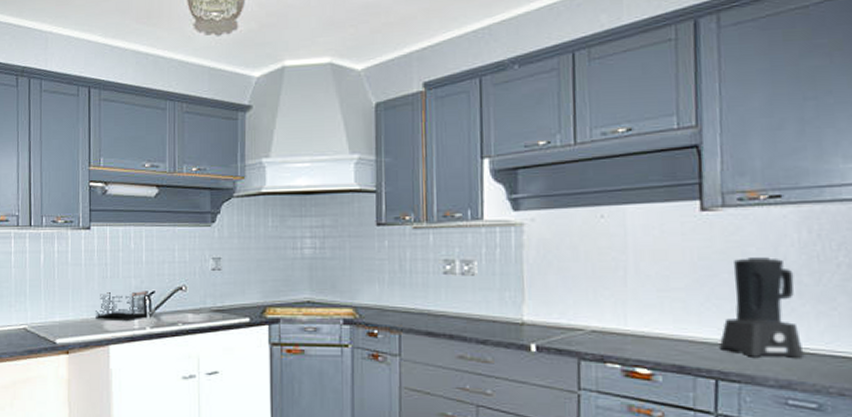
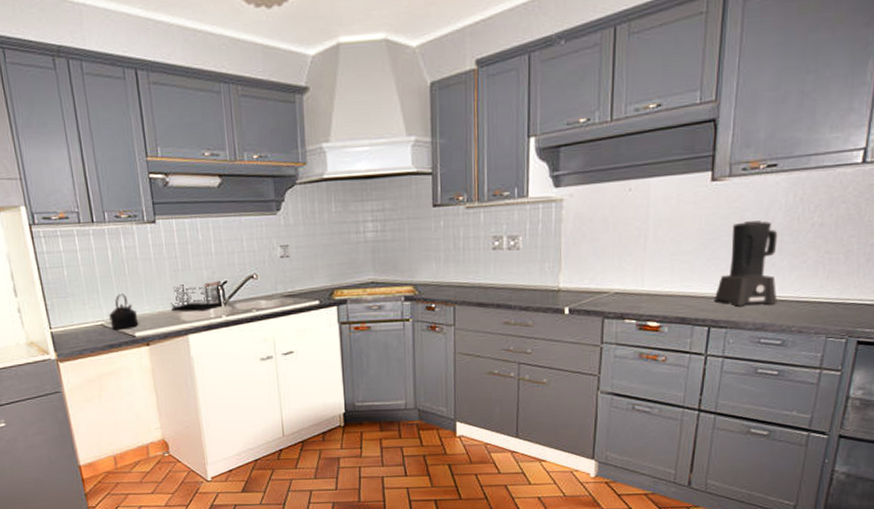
kettle: none [33,298,60,337] -> present [109,294,138,331]

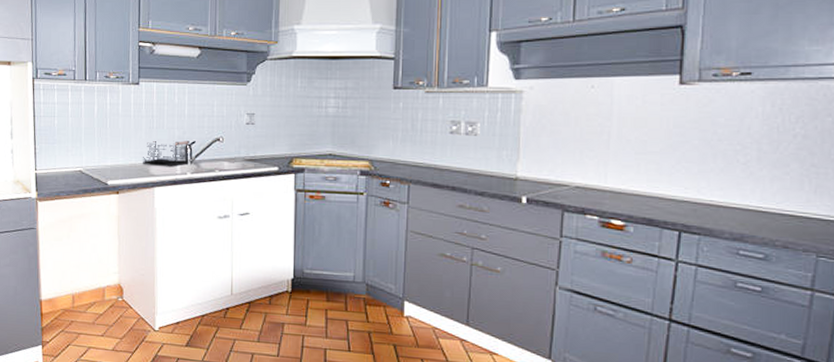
kettle: present [109,294,138,331] -> none [87,145,111,178]
blender: present [715,221,778,308] -> none [686,127,757,216]

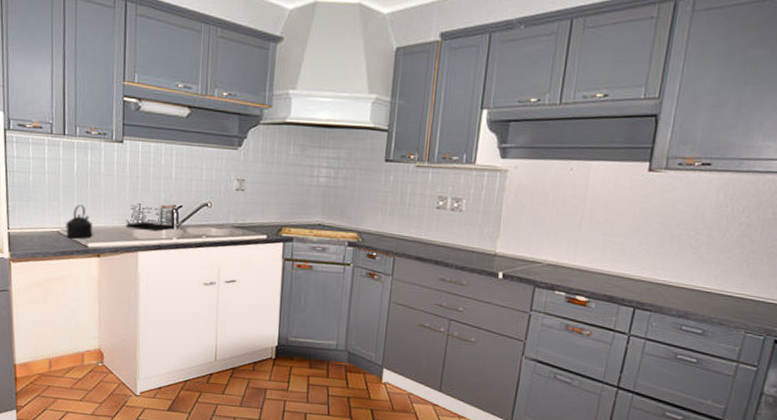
kettle: none [87,145,111,178] -> present [66,205,92,240]

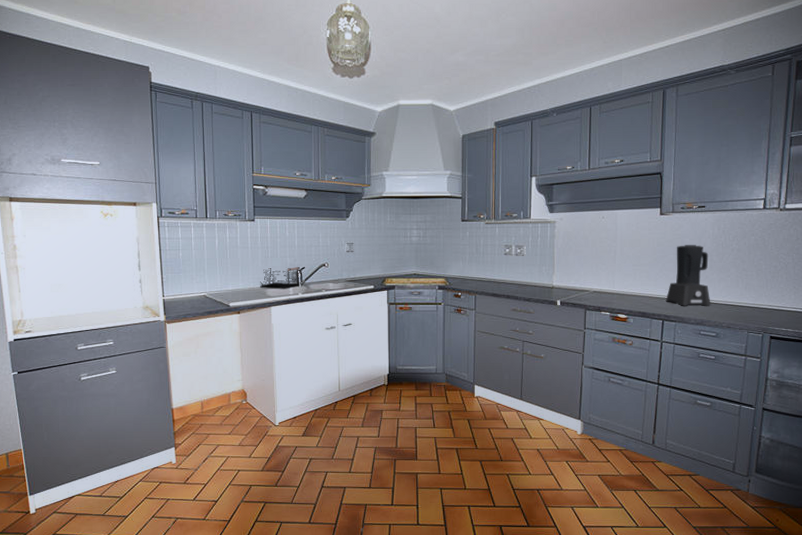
kettle: present [66,205,92,240] -> none [211,273,232,301]
blender: none [642,213,707,296] -> present [666,245,711,307]

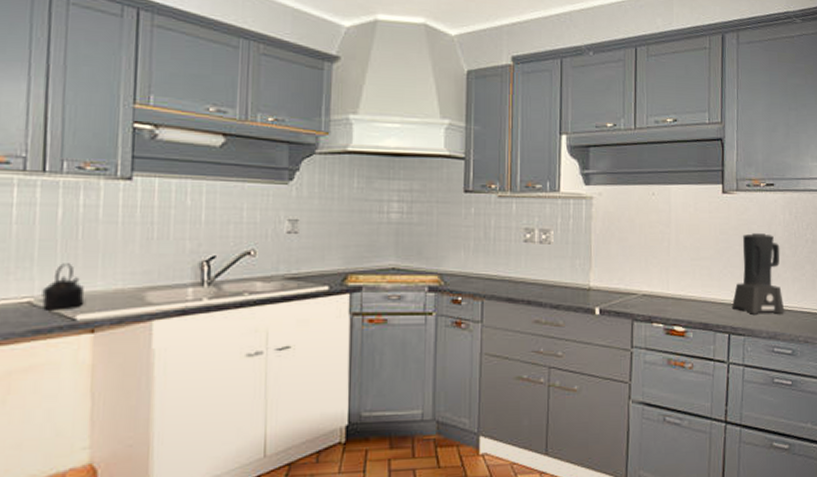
kettle: none [211,273,232,301] -> present [42,263,84,312]
dish rack: present [260,267,300,290] -> none [135,255,207,292]

